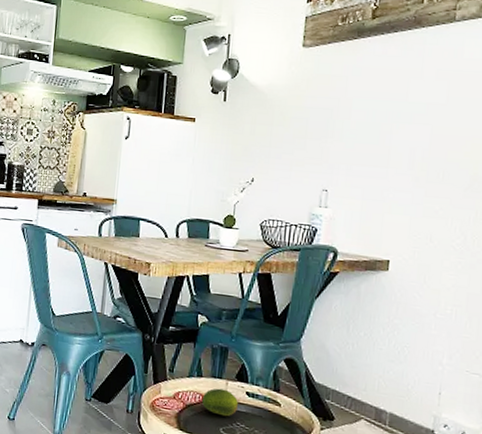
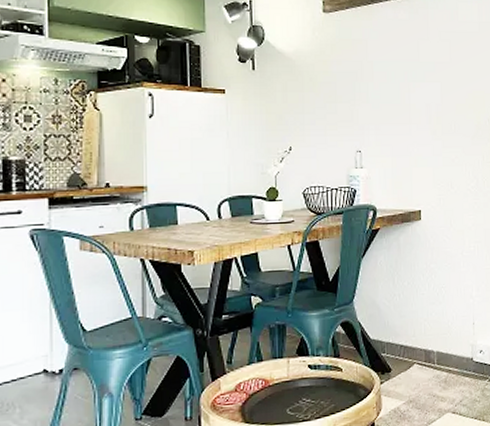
fruit: present [201,388,239,417] -> none [264,368,303,396]

